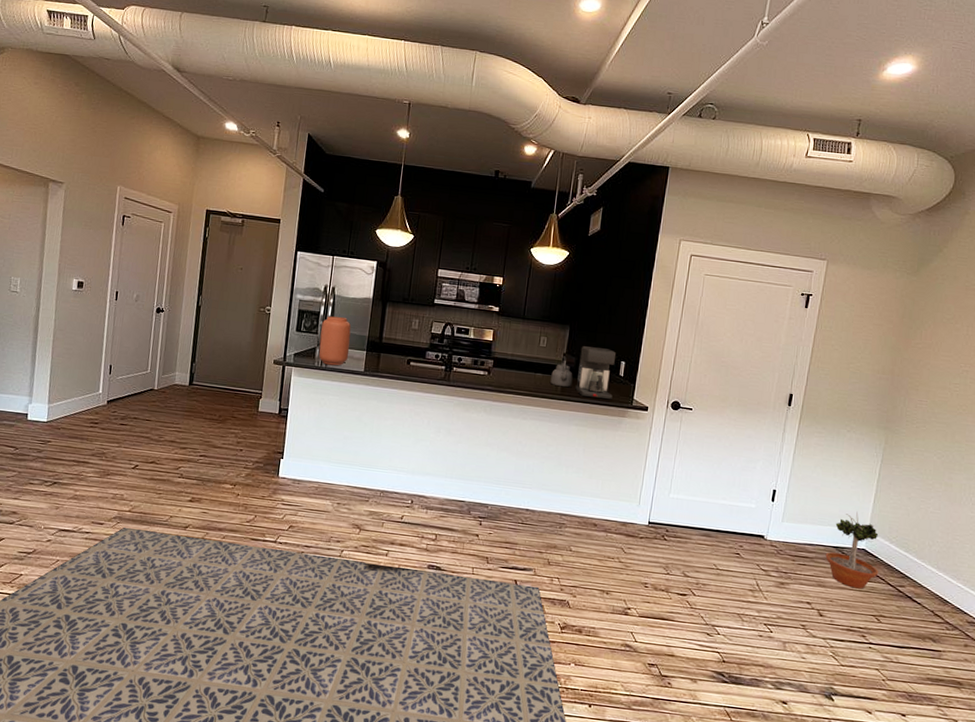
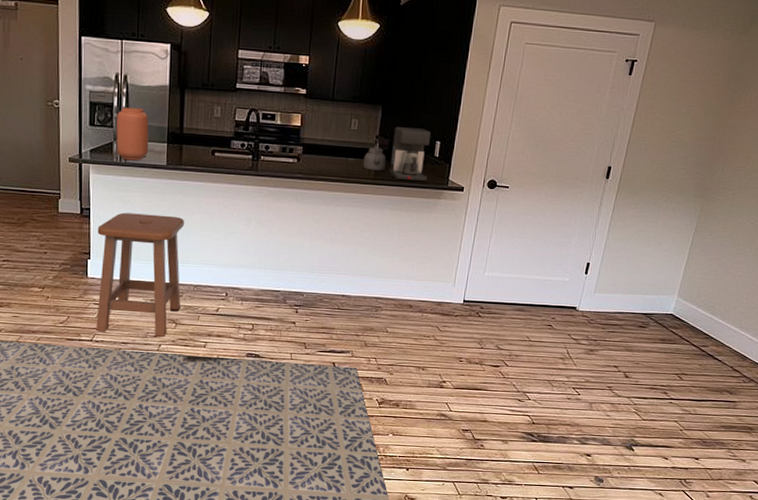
stool: none [281,415,377,542] -> present [96,212,185,337]
potted tree: present [825,511,879,589] -> none [634,279,687,351]

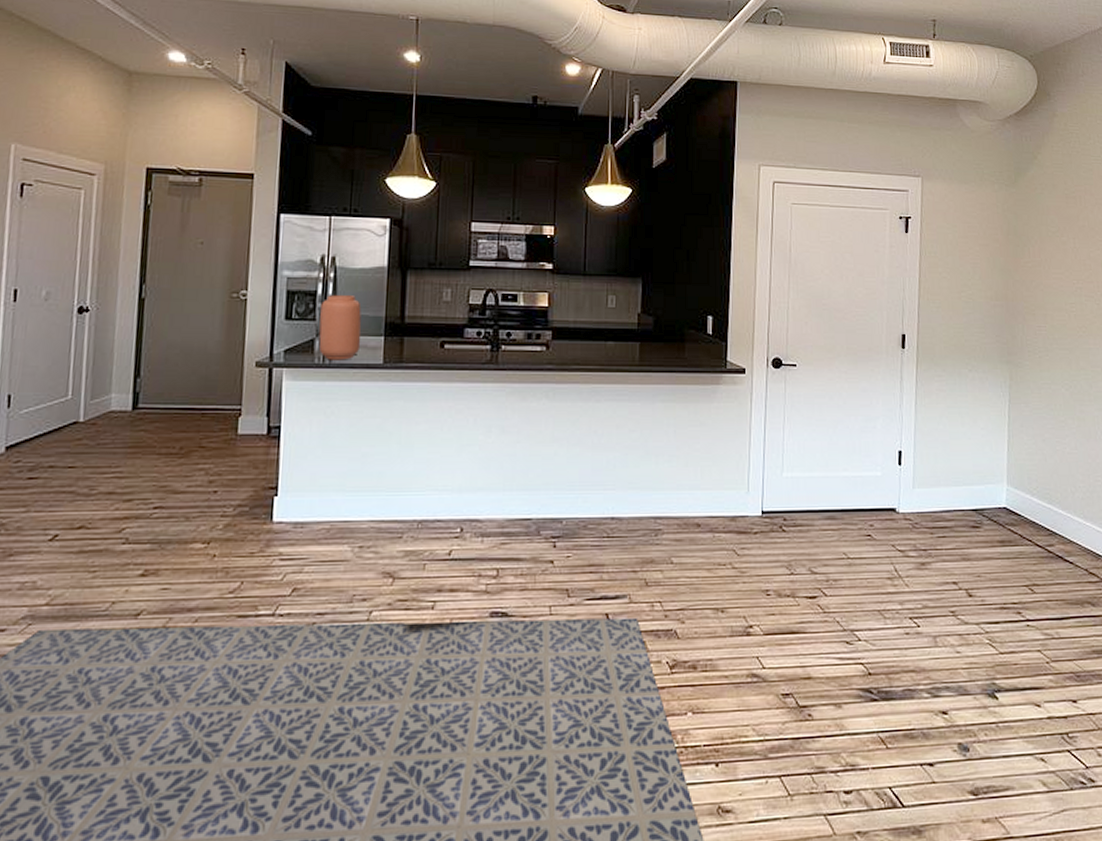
stool: present [96,212,185,337] -> none [281,428,407,600]
kettle: present [363,138,387,172] -> none [625,317,652,356]
coffee maker: present [389,127,430,182] -> none [656,302,702,365]

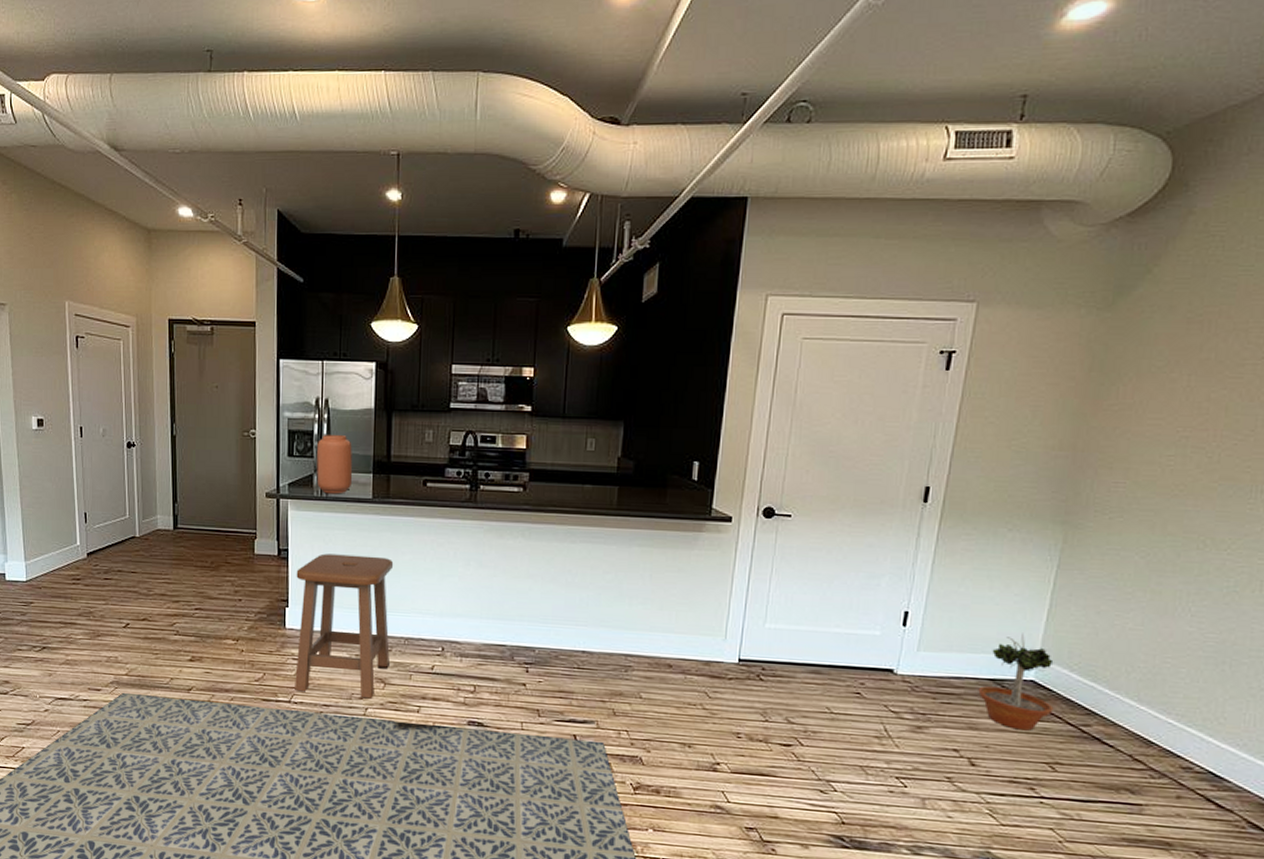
stool: none [281,428,407,600] -> present [295,553,394,699]
potted tree: none [965,463,1025,556] -> present [978,633,1054,731]

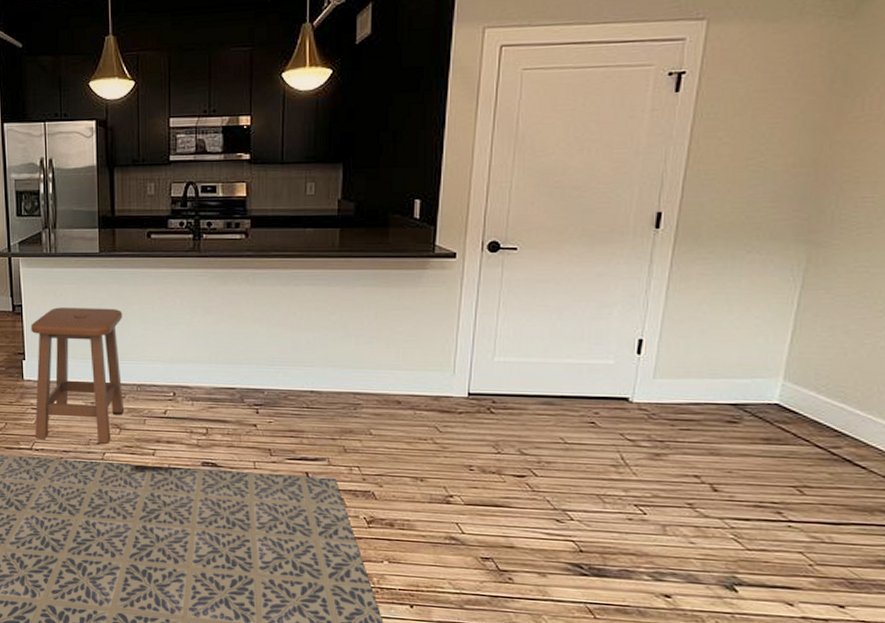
vase: present [316,435,353,494] -> none [44,193,80,250]
potted tree: present [978,633,1054,731] -> none [719,356,800,455]

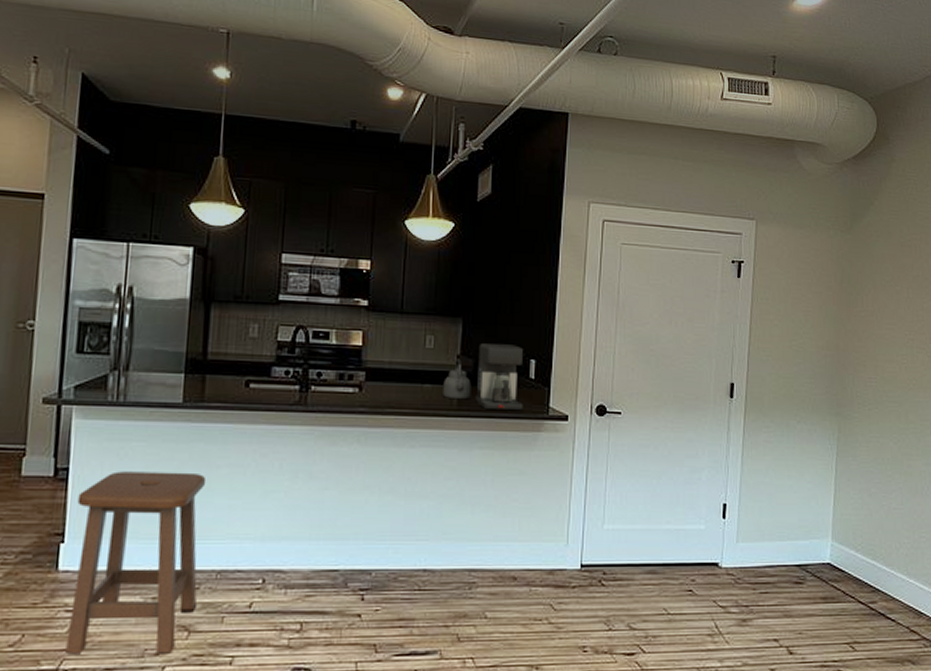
kettle: none [325,203,353,242] -> present [443,358,471,400]
coffee maker: none [358,186,407,250] -> present [476,343,523,411]

